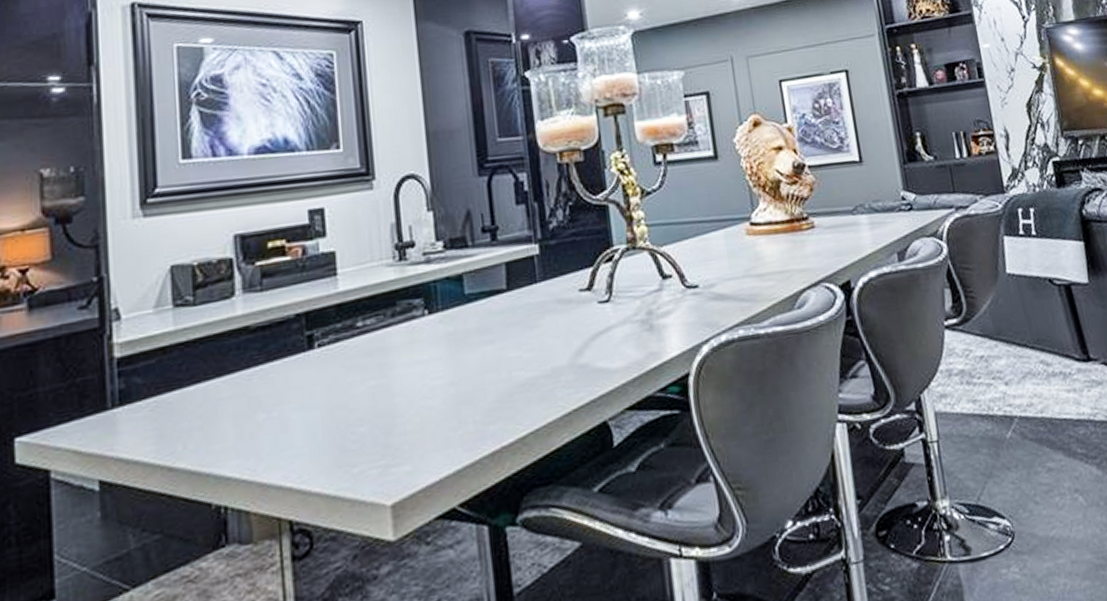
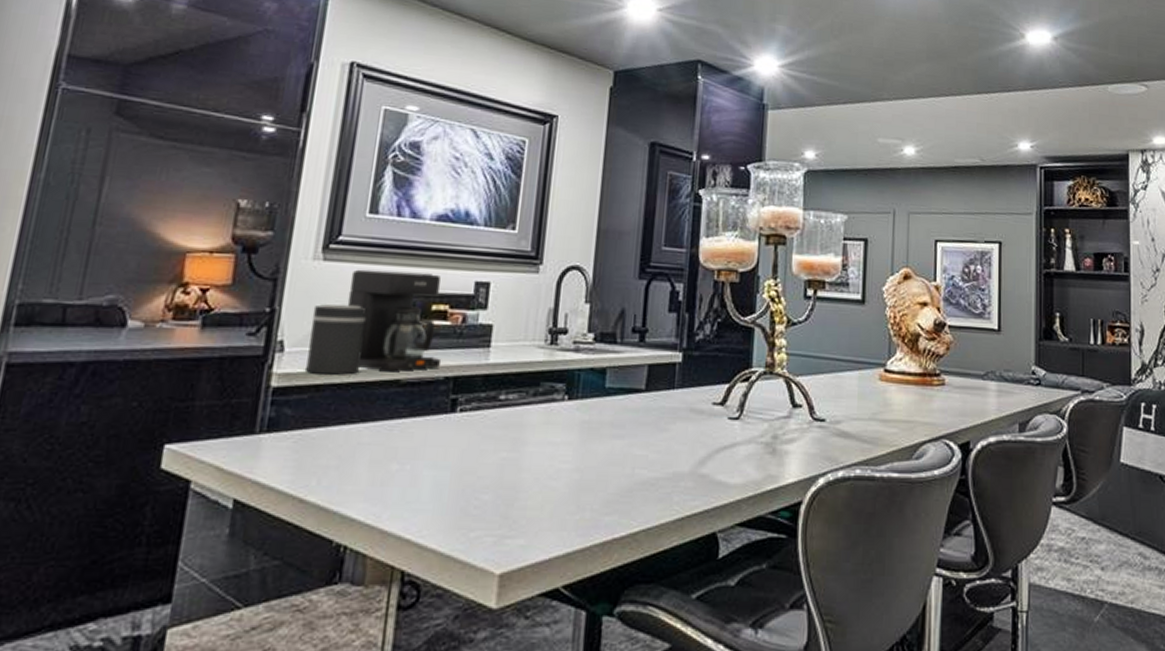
cylinder: none [143,257,204,337] -> present [306,304,367,375]
coffee maker: none [176,209,289,321] -> present [347,269,442,372]

